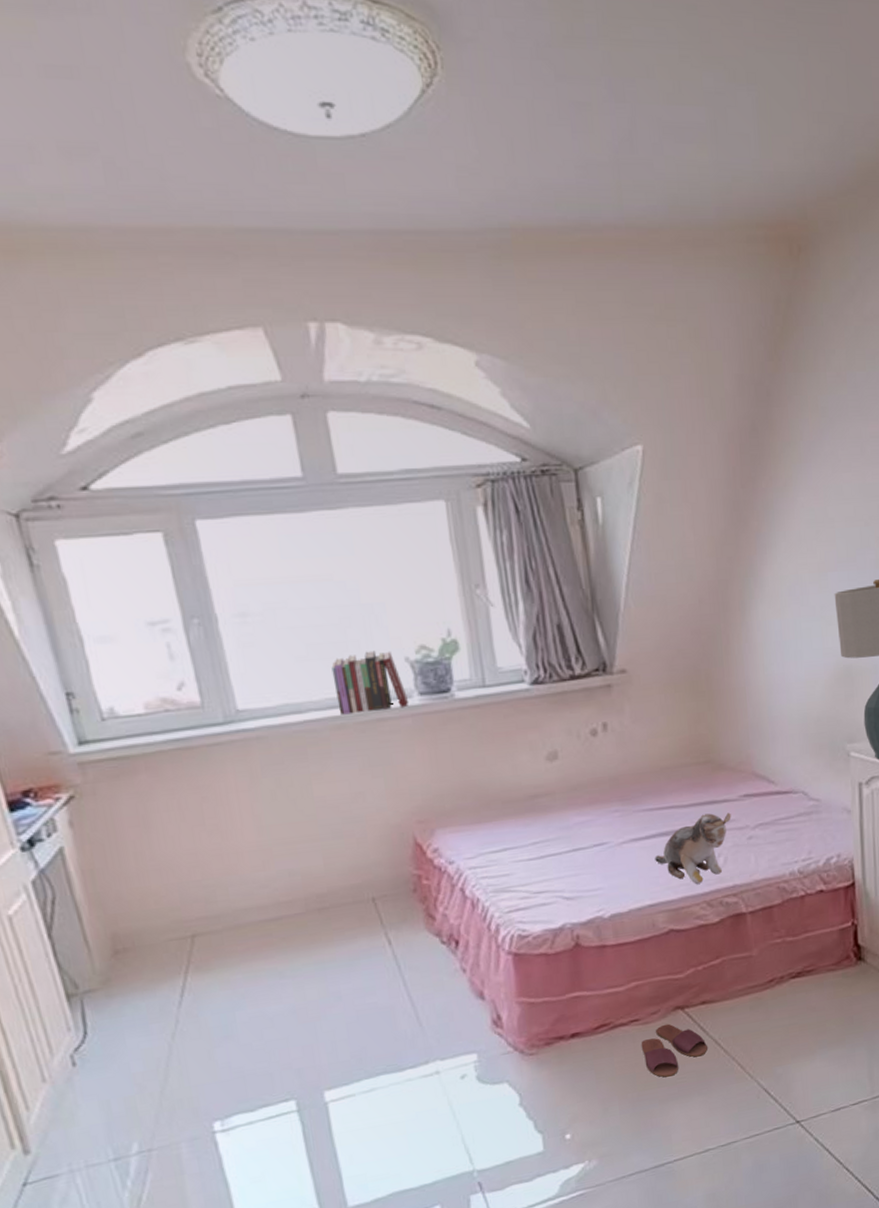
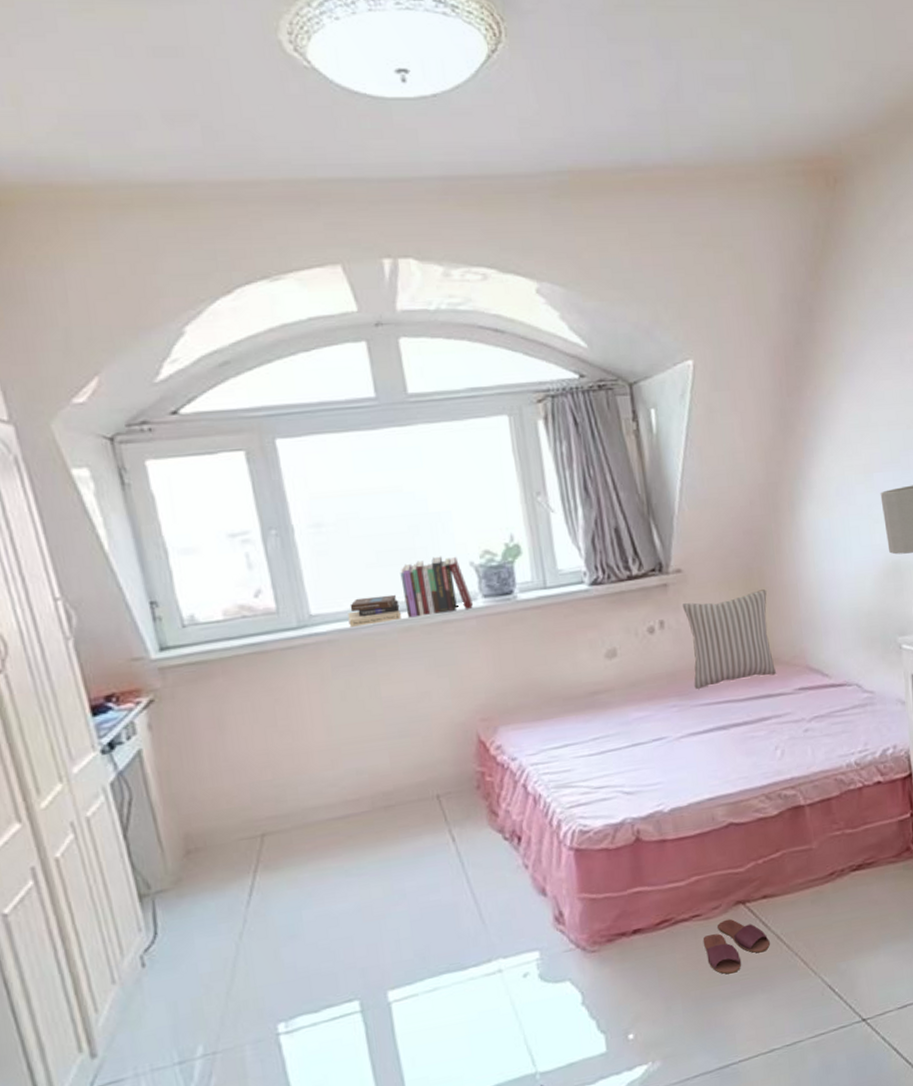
books: none [277,690,333,724] -> present [348,594,401,627]
pillow: none [626,692,722,794] -> present [682,589,777,689]
plush toy: present [655,812,731,884] -> none [713,706,787,777]

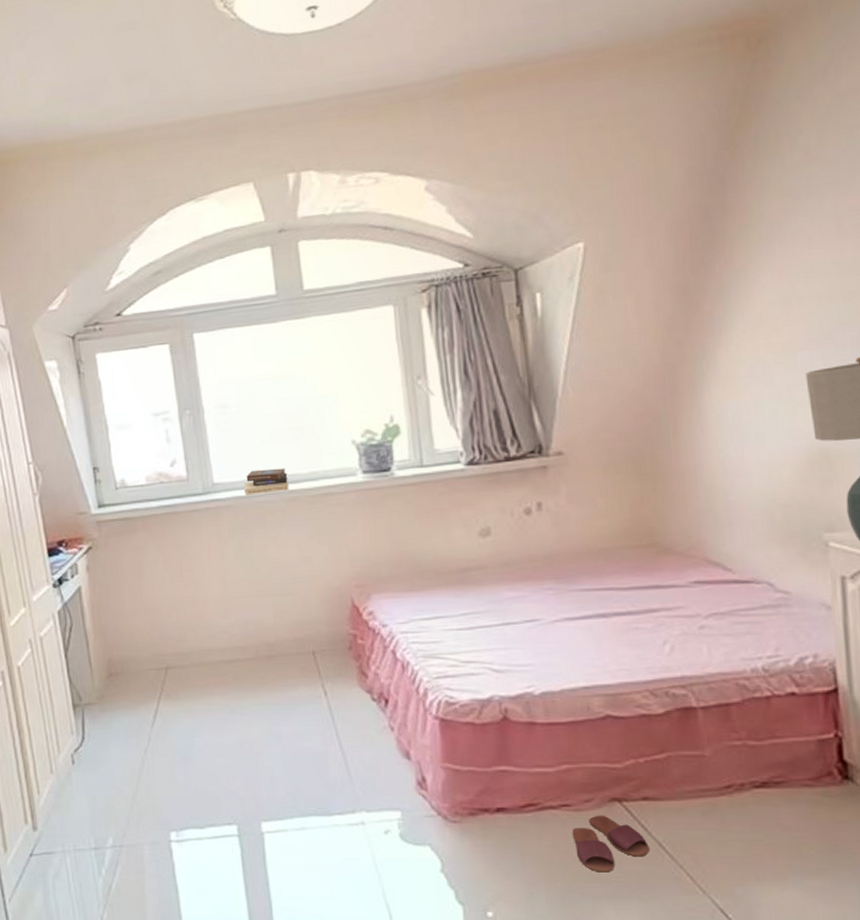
books: present [400,556,473,618] -> none [290,434,353,489]
pillow: present [682,589,777,689] -> none [562,475,669,573]

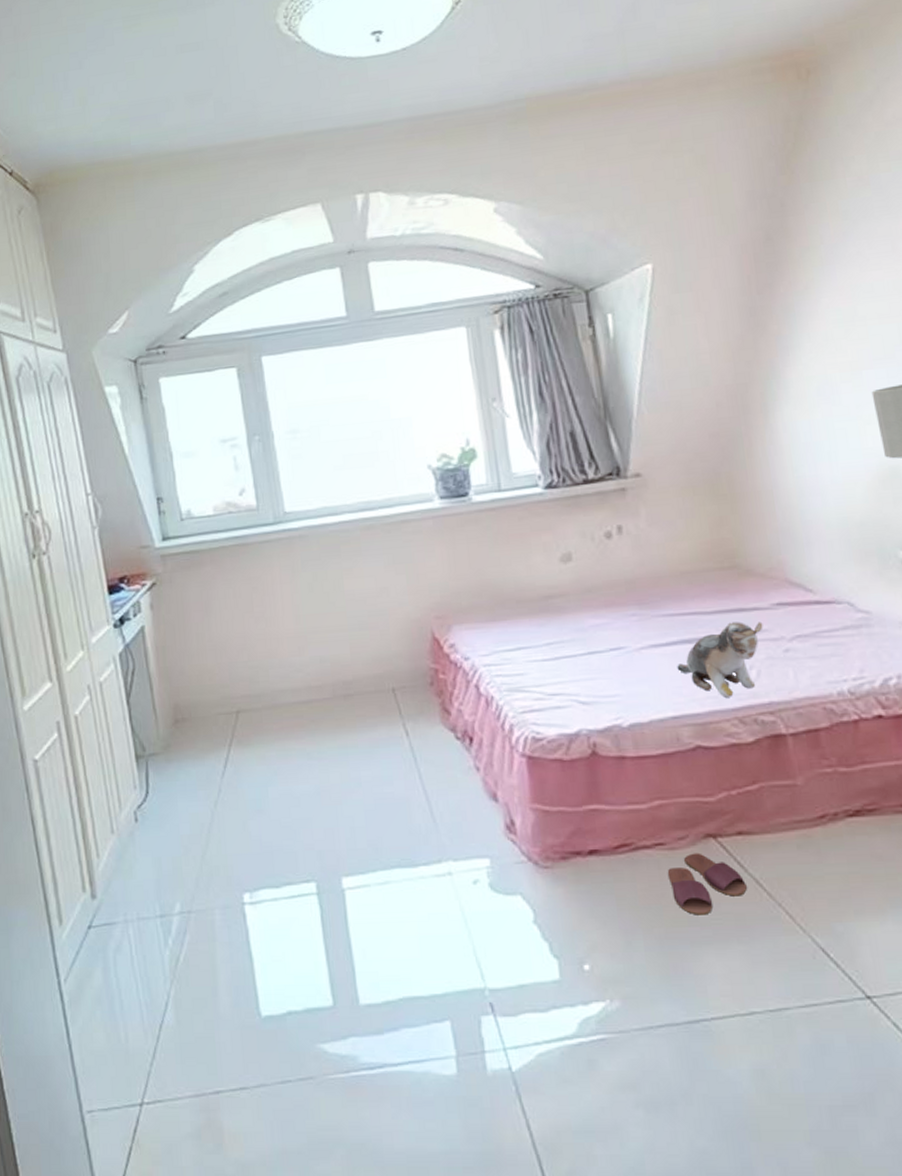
books: present [244,468,289,495] -> none [317,494,364,524]
plush toy: none [591,598,679,670] -> present [677,622,763,698]

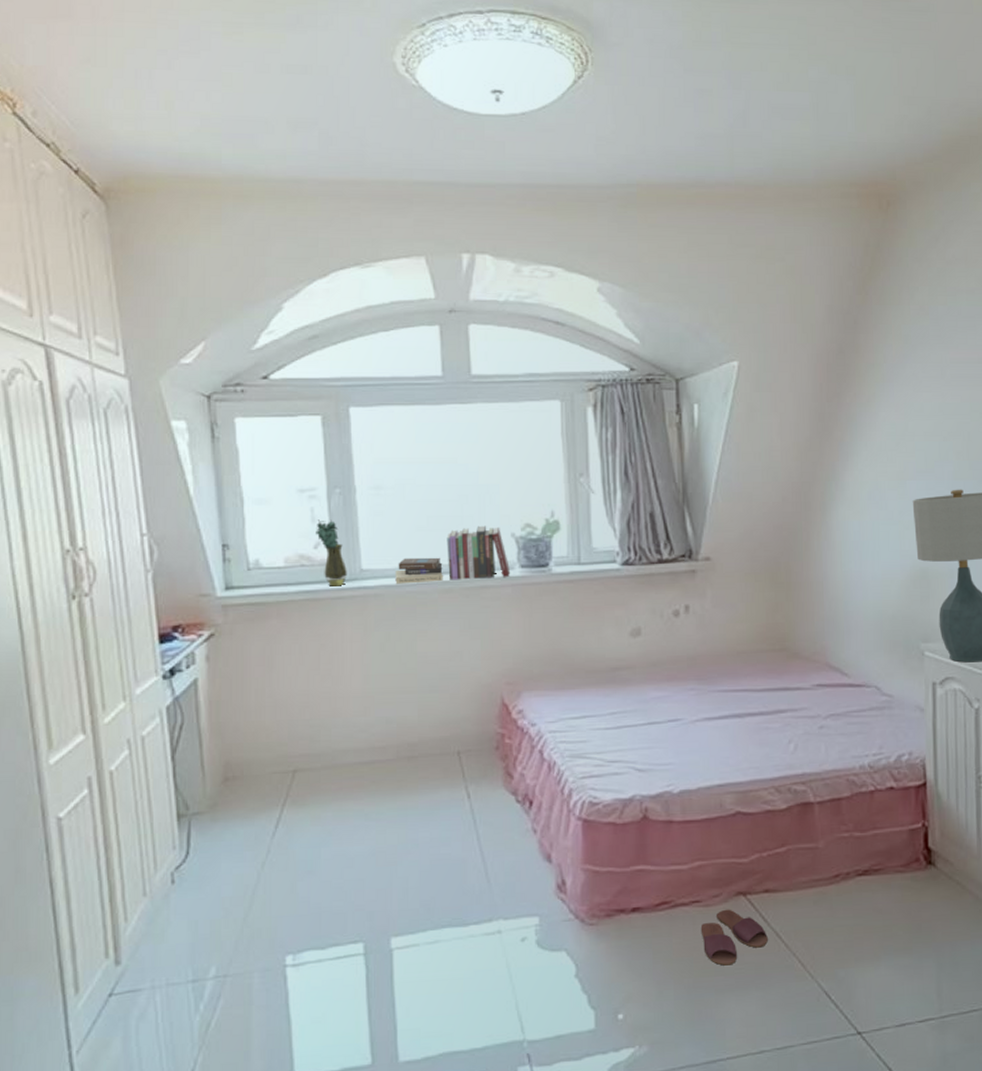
vase: none [239,466,272,531] -> present [316,519,347,587]
books: none [317,494,364,524] -> present [395,557,443,584]
books: none [364,459,430,517] -> present [446,525,510,580]
plush toy: present [677,622,763,698] -> none [726,700,804,768]

